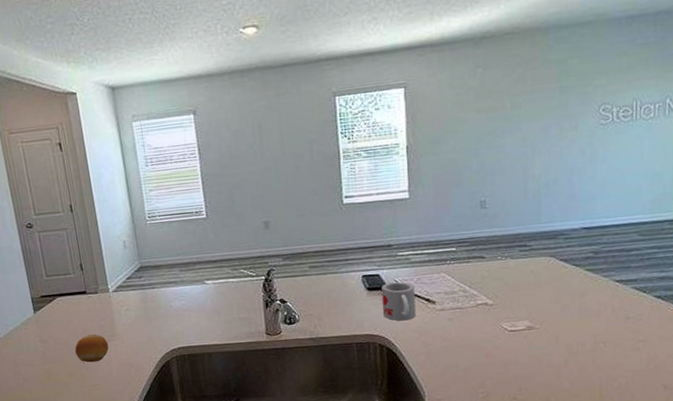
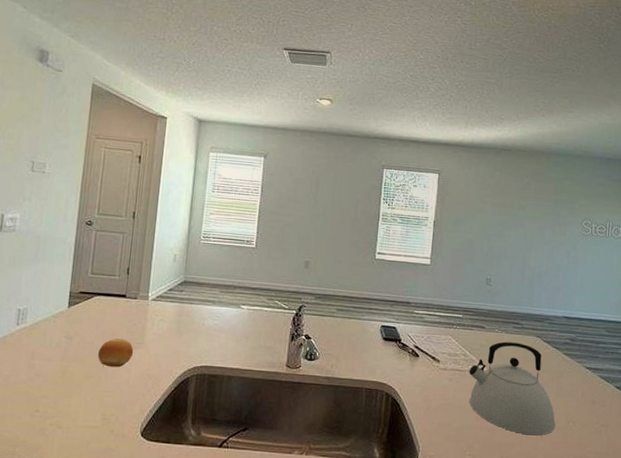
mug: present [381,281,416,321] -> none [394,336,424,374]
kettle: none [471,266,582,364] -> present [469,341,556,436]

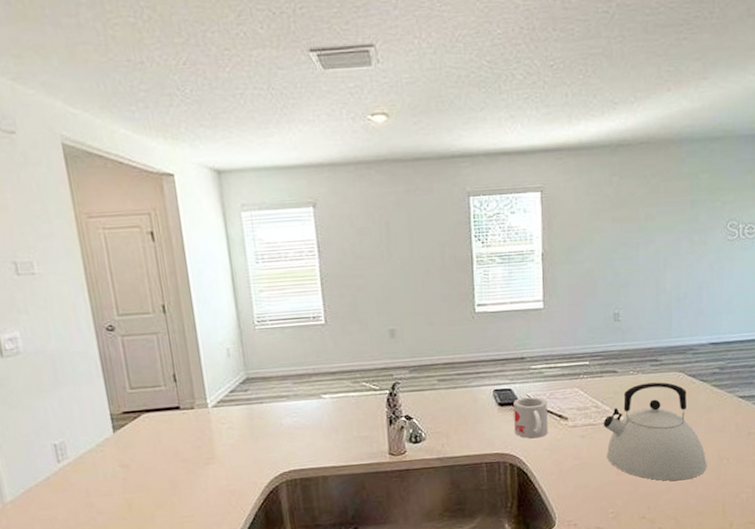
fruit: present [98,338,134,368] -> none [164,456,206,491]
mug: none [394,336,424,374] -> present [513,396,548,439]

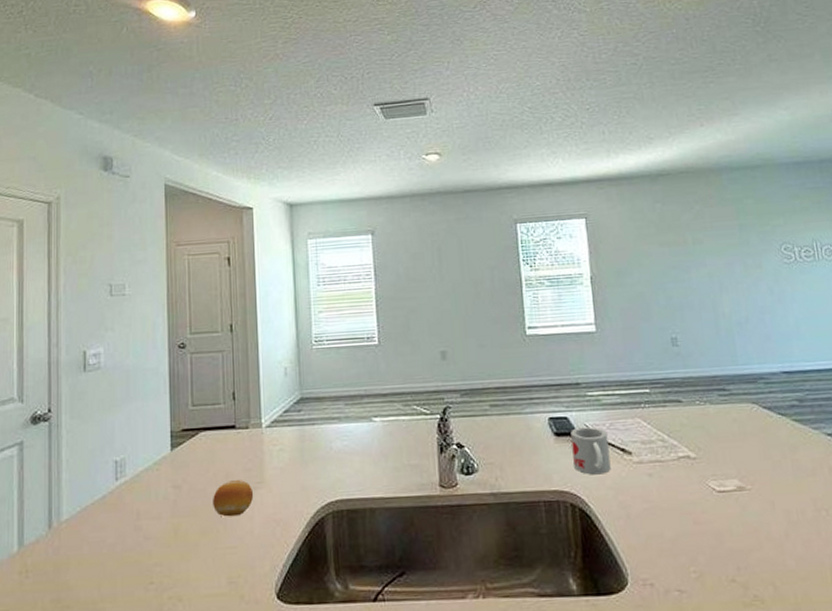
fruit: none [164,456,206,491] -> present [213,479,254,517]
kettle: present [603,382,707,481] -> none [672,414,803,535]

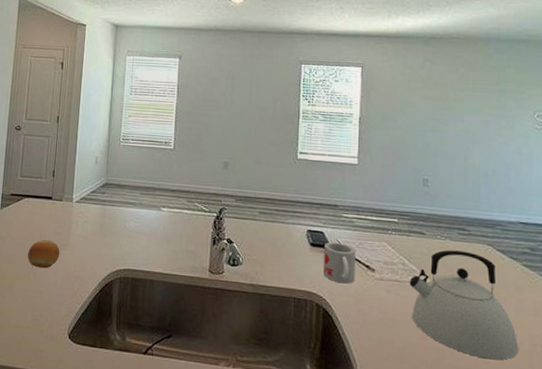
kettle: none [672,414,803,535] -> present [409,250,519,360]

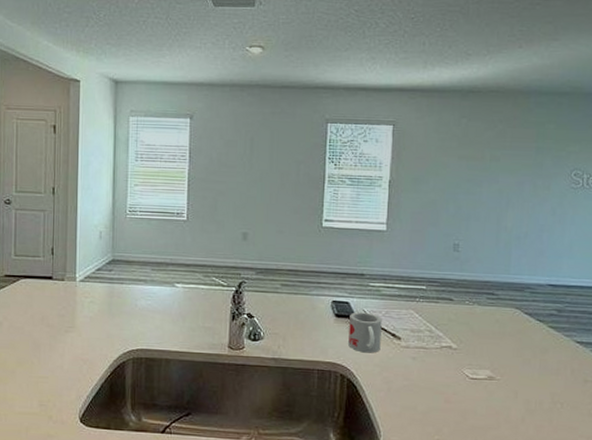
fruit: present [28,239,60,269] -> none [29,322,66,353]
kettle: present [409,250,519,360] -> none [435,315,540,419]

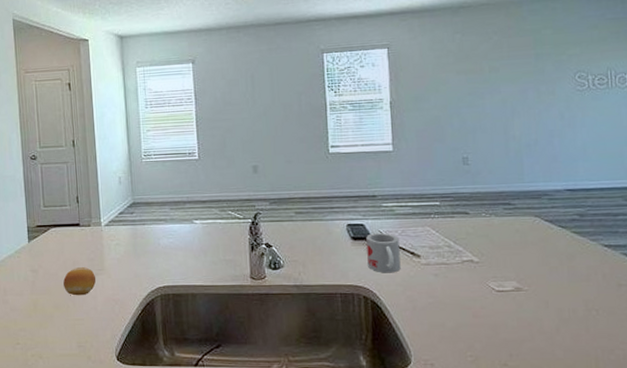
fruit: none [29,322,66,353] -> present [63,266,96,296]

